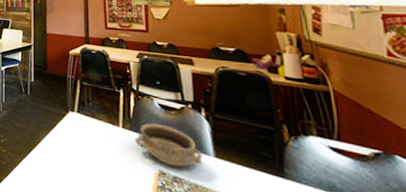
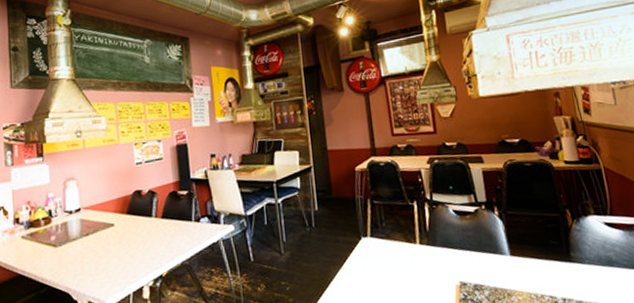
ceramic bowl: present [135,123,203,168] -> none [433,232,501,275]

